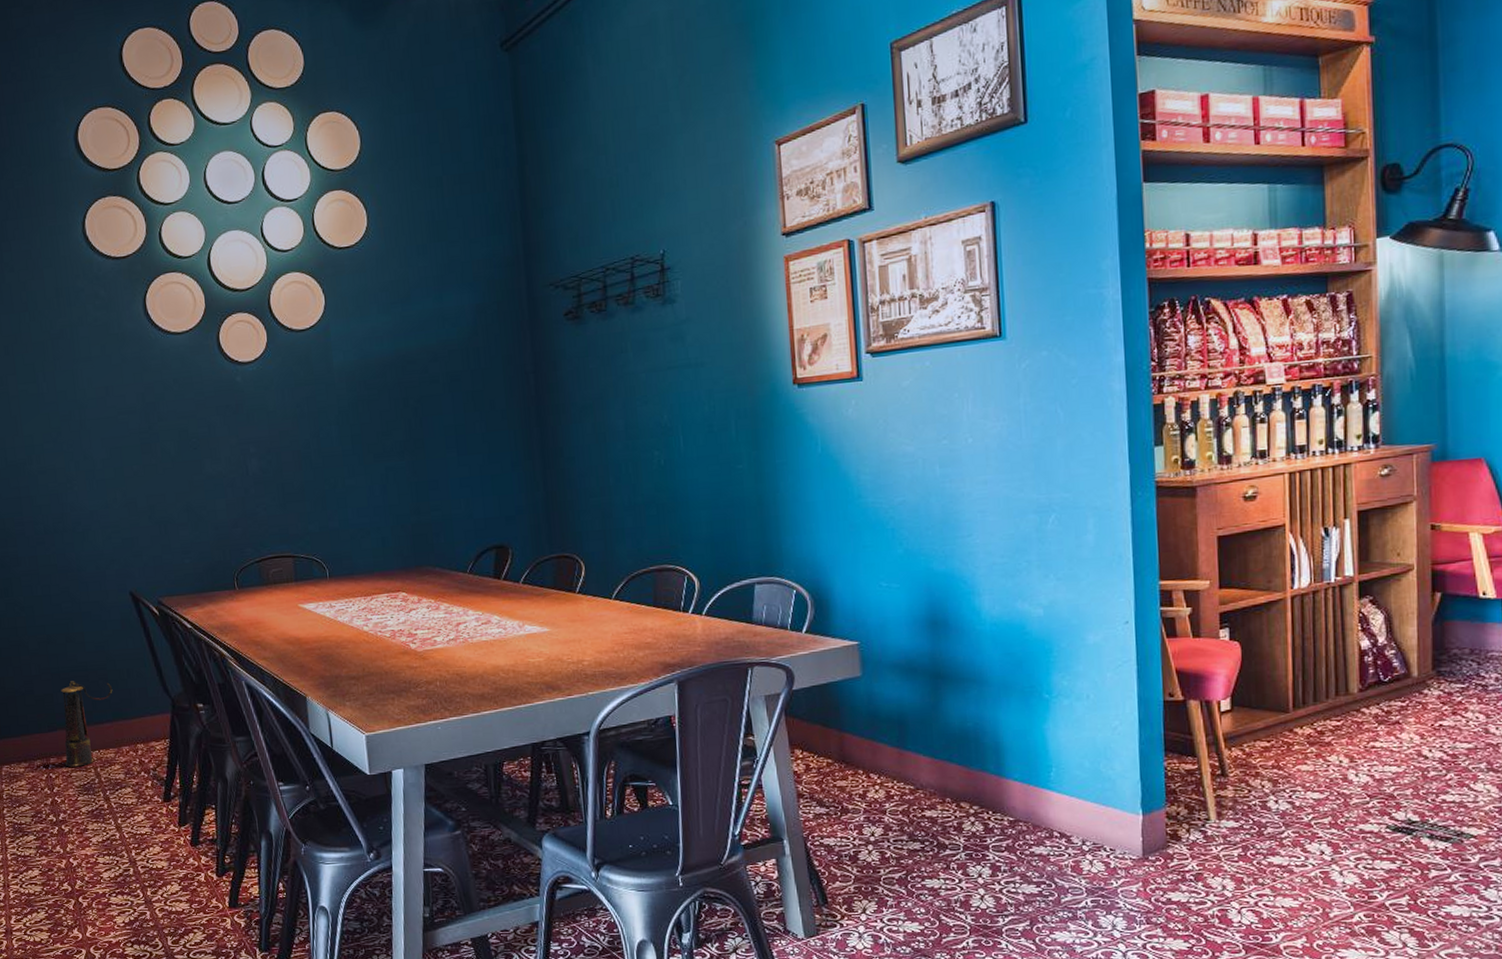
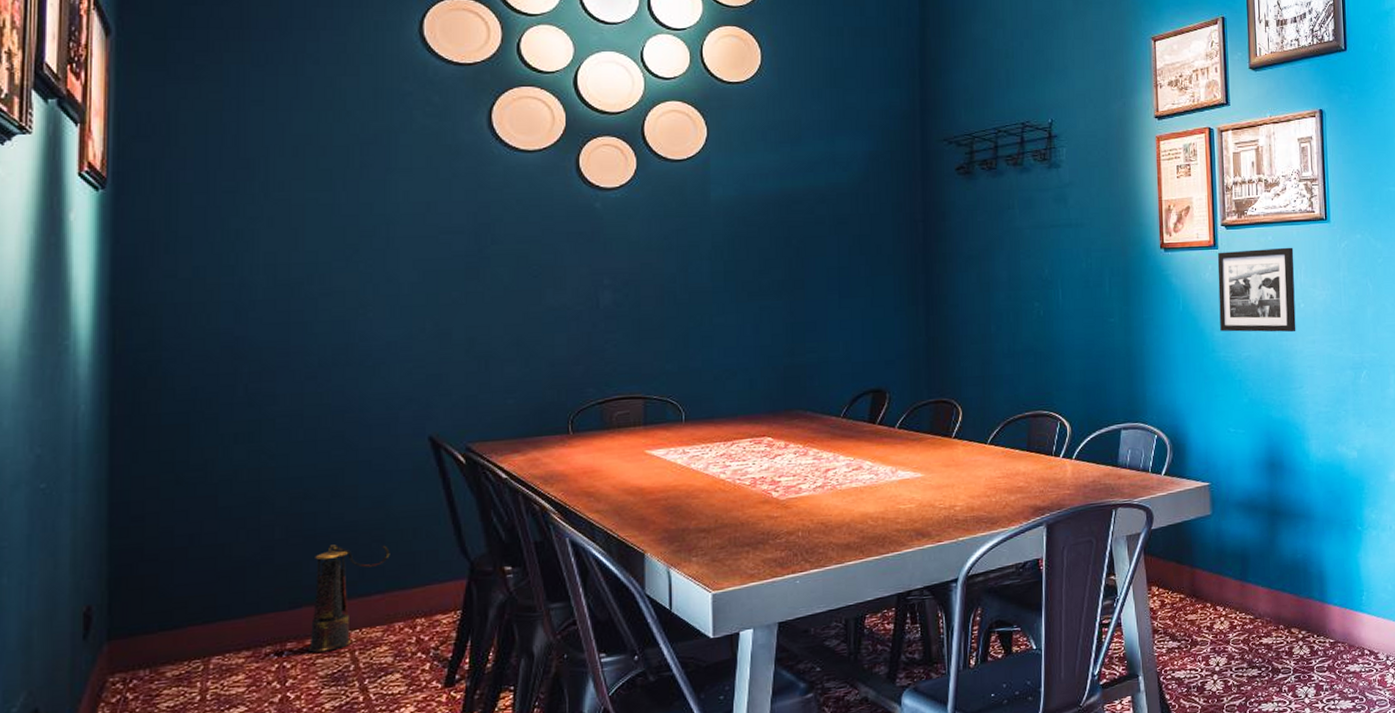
picture frame: none [862,372,963,475] -> present [1217,247,1296,333]

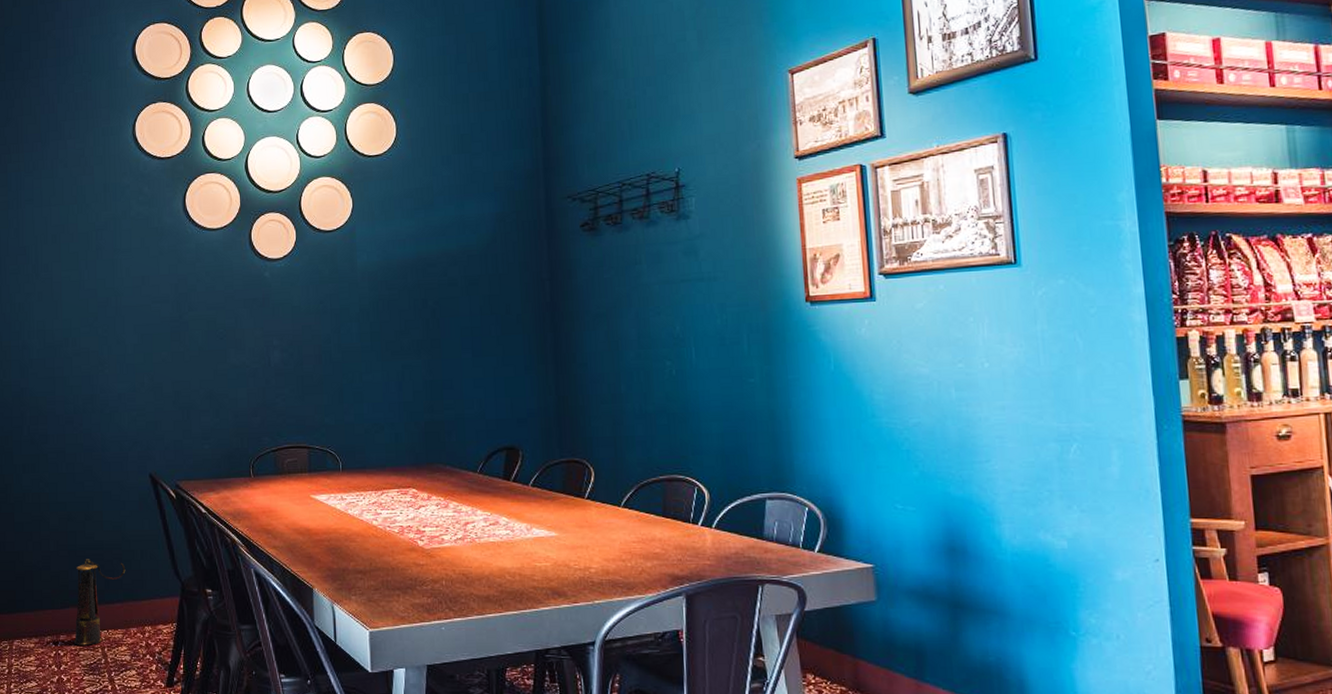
picture frame: present [1217,247,1296,333] -> none [875,297,979,397]

